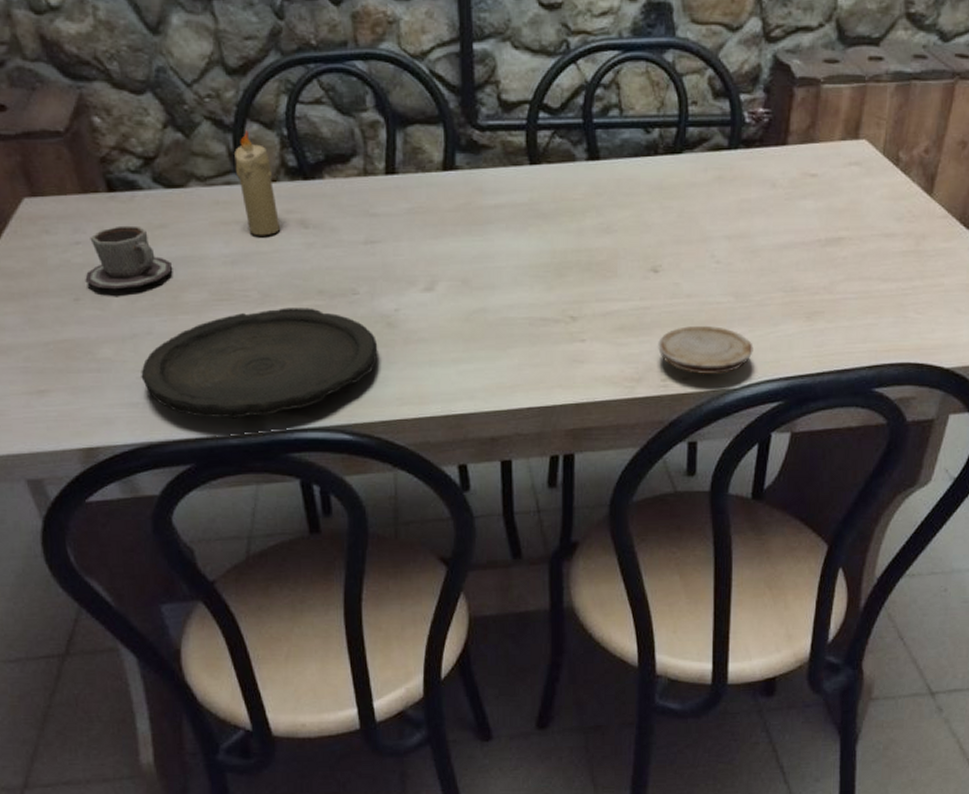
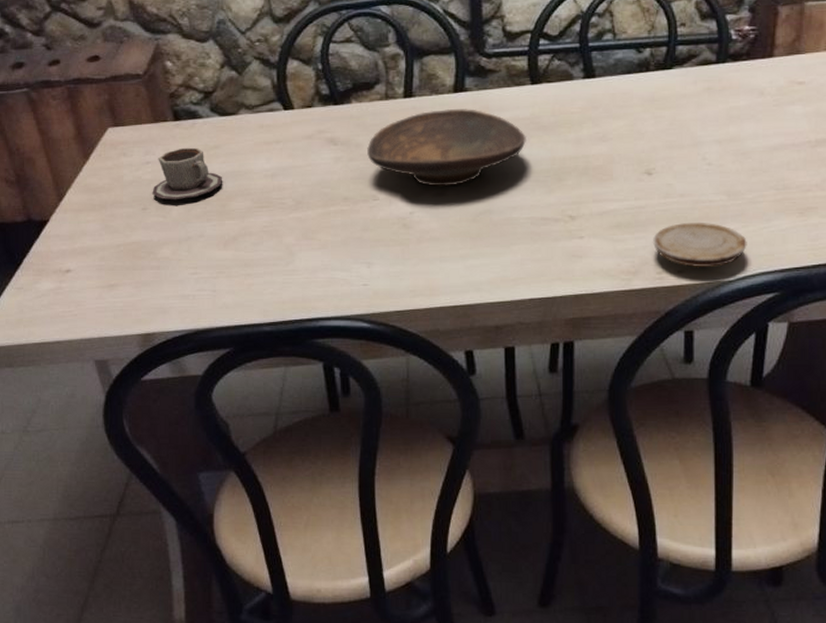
plate: present [141,308,378,420] -> none [192,212,395,310]
candle: present [235,131,281,236] -> none [278,67,314,153]
decorative bowl: none [344,190,524,280] -> present [367,109,526,187]

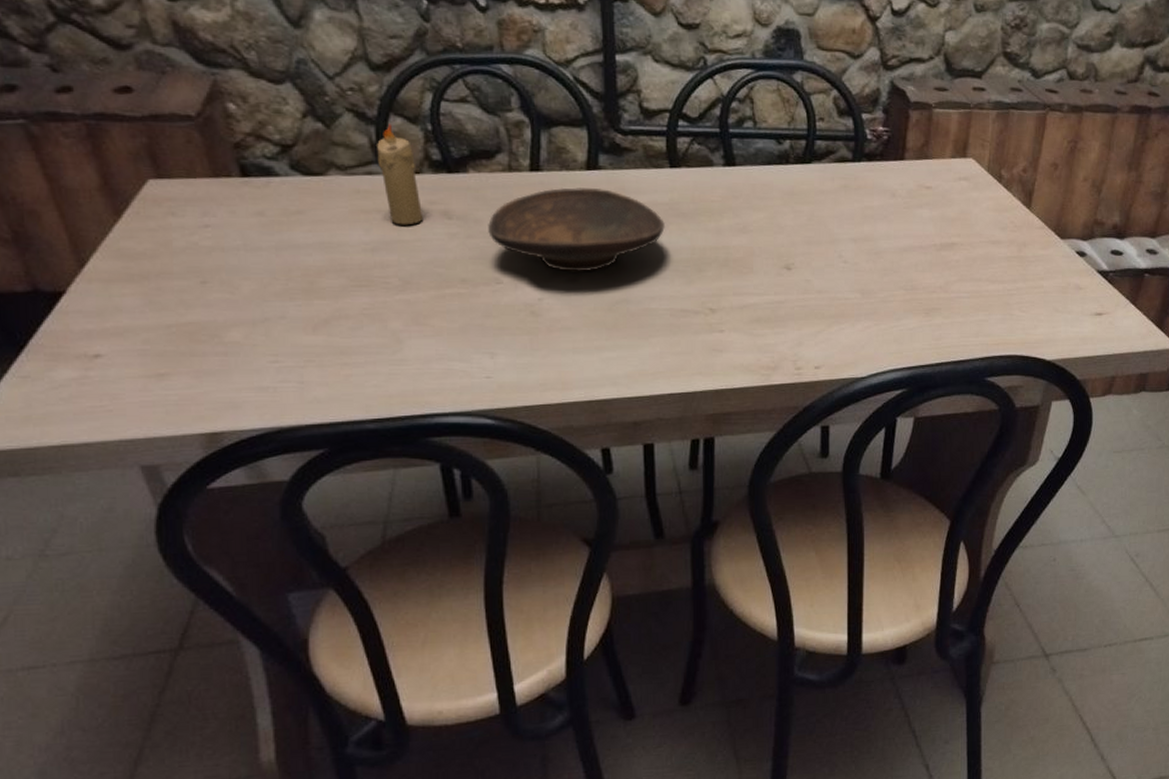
cup: present [152,147,222,201] -> none [214,210,308,274]
candle: none [278,67,314,153] -> present [377,124,424,226]
wood slice: present [652,222,747,268] -> none [791,318,879,365]

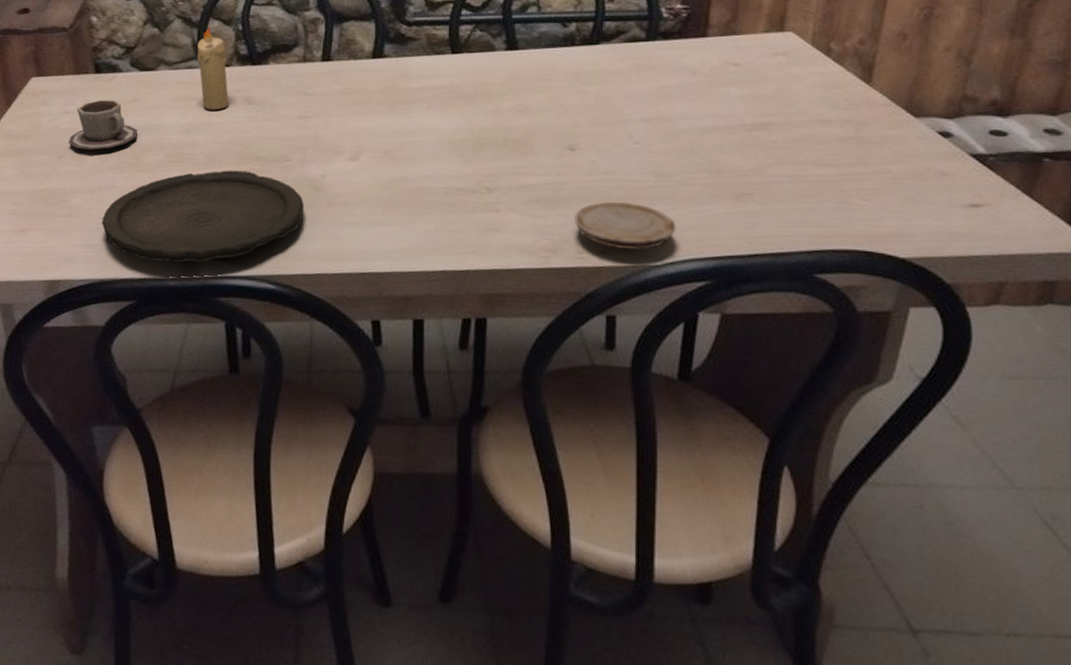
cup: none [214,210,308,274] -> present [68,99,137,151]
plate: none [272,295,522,405] -> present [101,170,305,264]
decorative bowl: present [488,187,665,272] -> none [282,74,444,151]
wood slice: none [791,318,879,365] -> present [573,201,676,250]

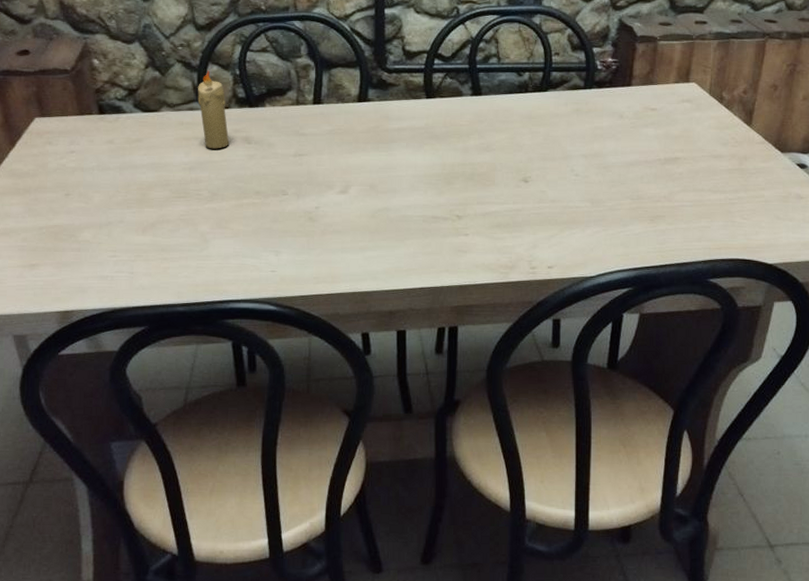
cup: present [68,99,137,151] -> none [75,139,143,188]
plate: present [101,170,305,264] -> none [112,204,301,292]
wood slice: present [573,201,676,250] -> none [527,224,607,265]

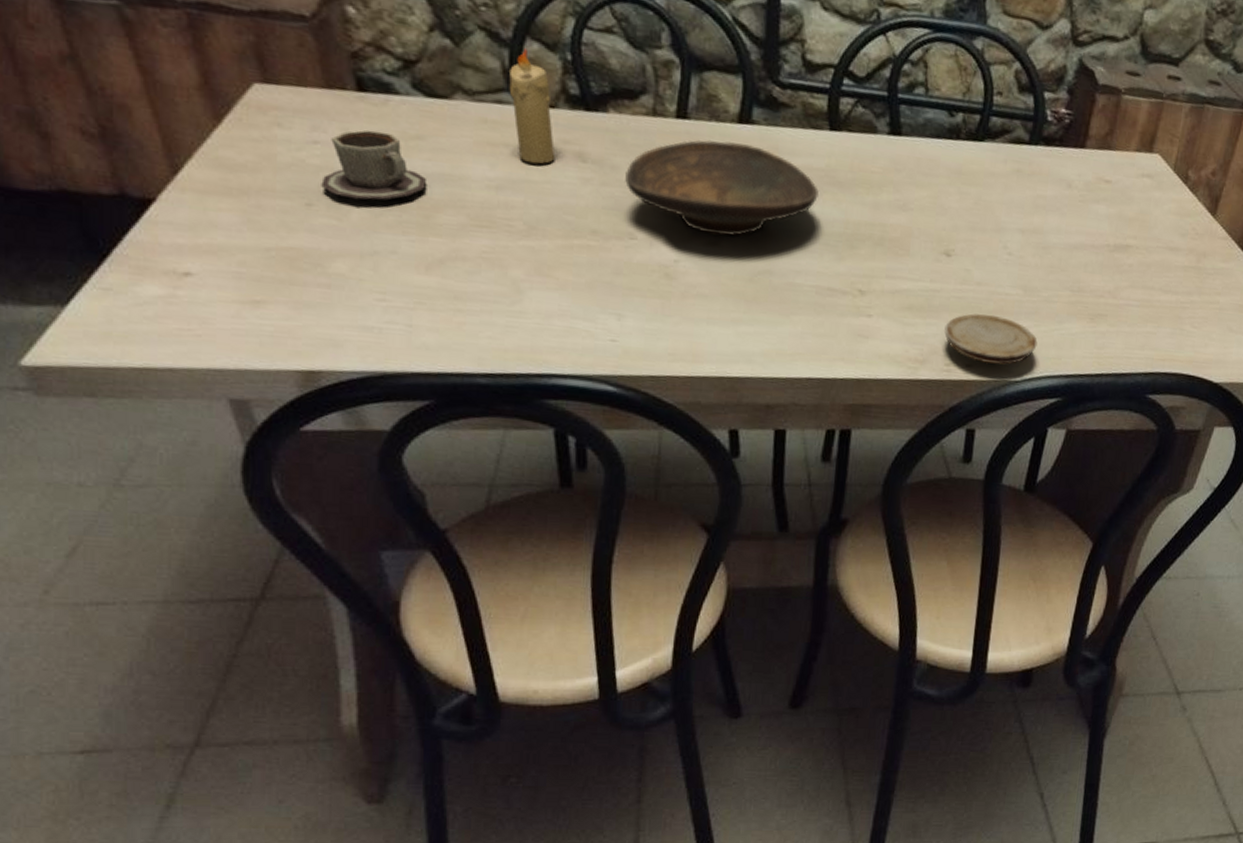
cup: none [75,139,143,188] -> present [321,129,426,201]
decorative bowl: none [278,116,421,185] -> present [625,139,819,237]
wood slice: none [527,224,607,265] -> present [943,313,1038,365]

